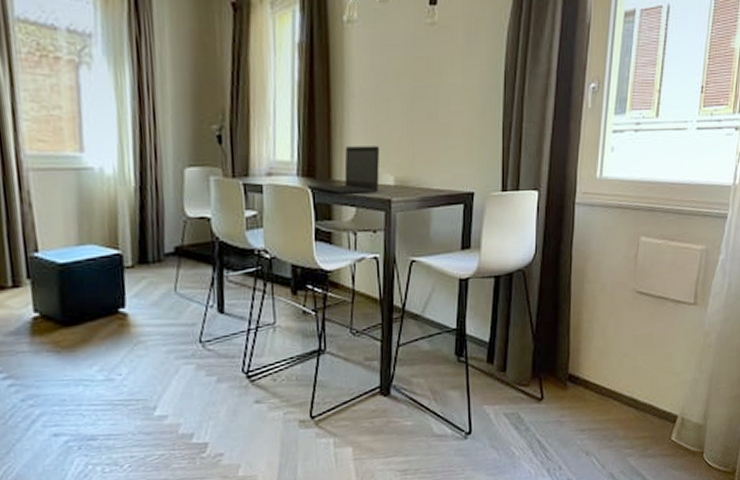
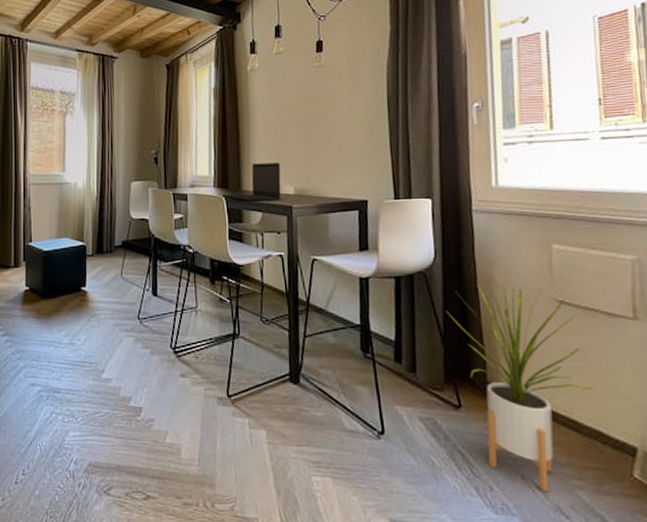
house plant: none [540,271,653,464] -> present [446,276,593,492]

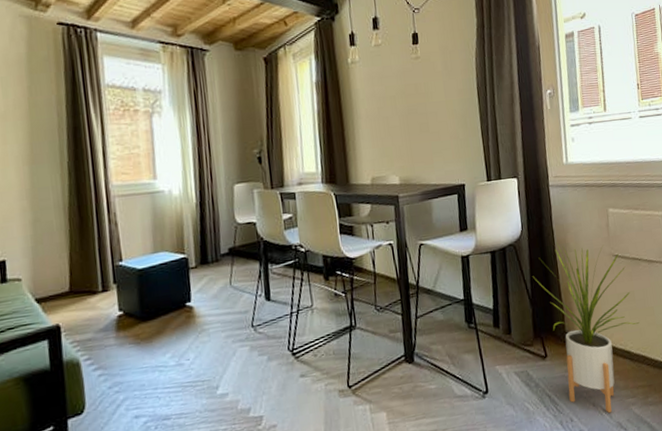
laptop: present [222,162,281,202] -> none [331,154,387,195]

